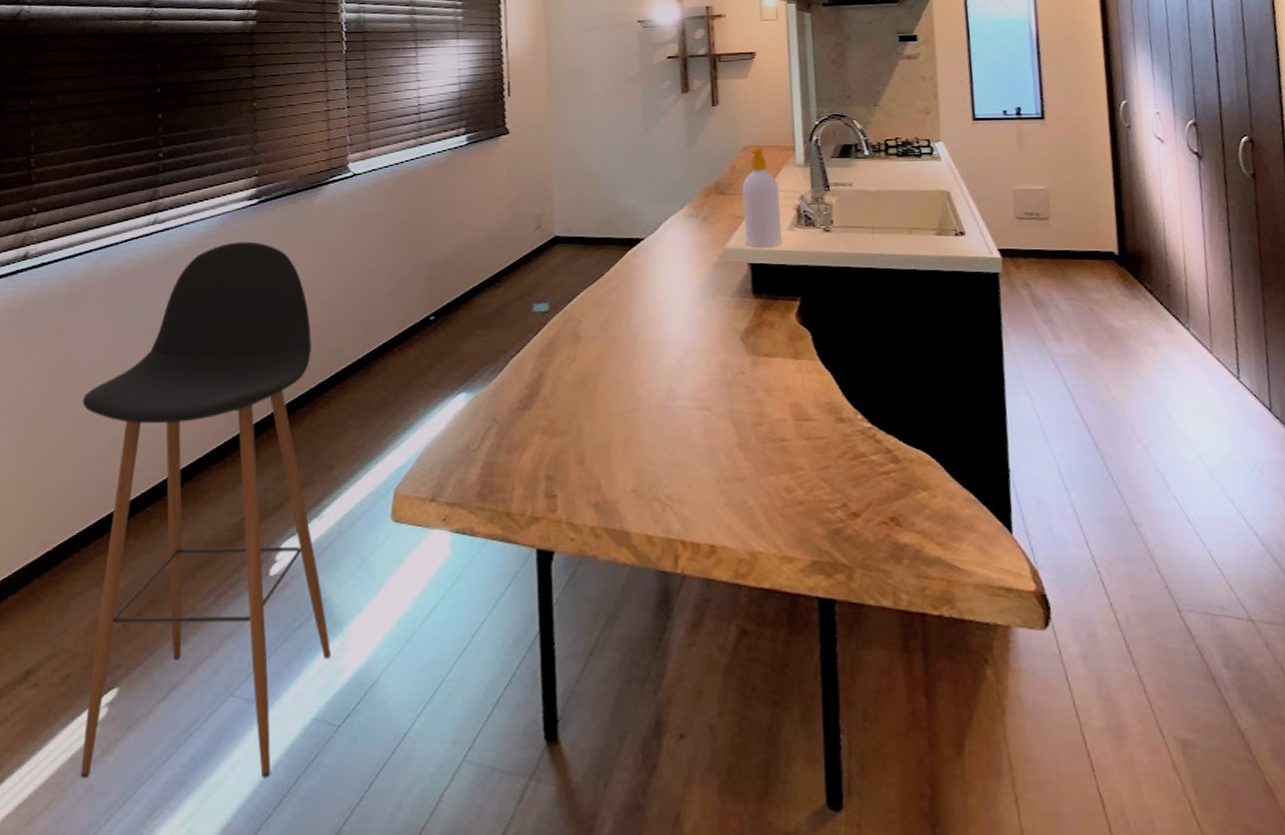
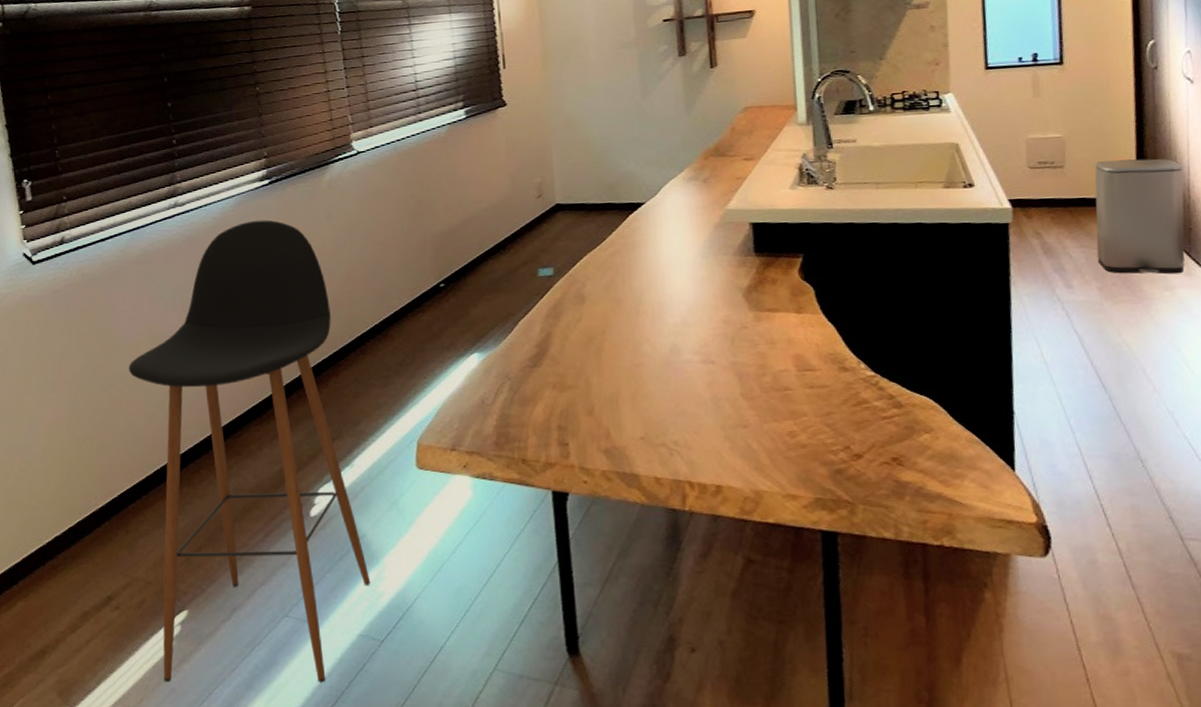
soap bottle: present [742,147,782,248] -> none [742,107,784,208]
pedal bin: none [1077,213,1166,330] -> present [1095,158,1185,274]

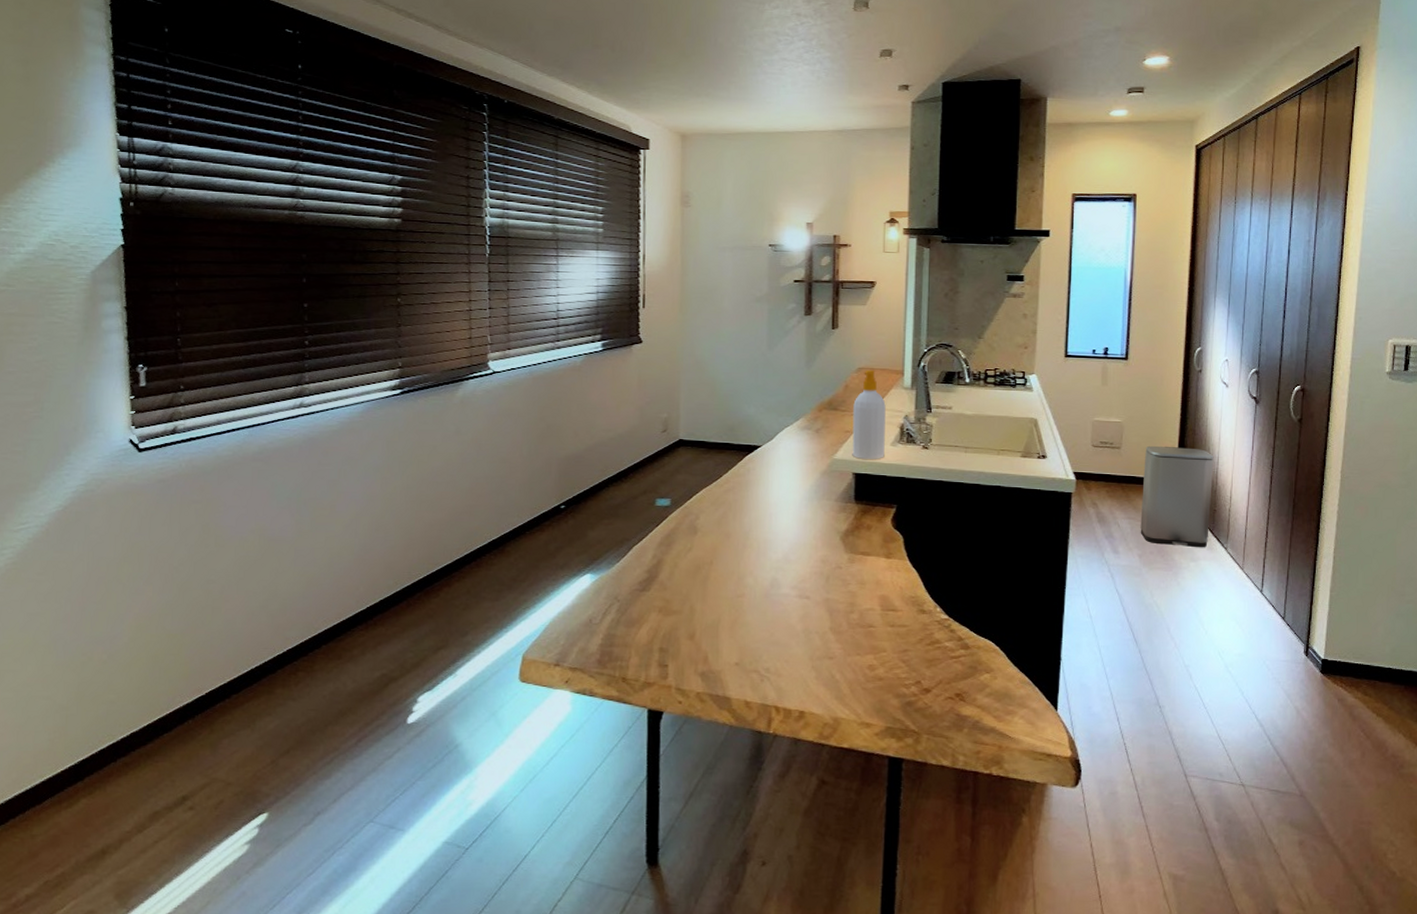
bar stool: present [128,220,371,683] -> none [231,428,462,889]
soap bottle: none [742,107,784,208] -> present [852,369,886,460]

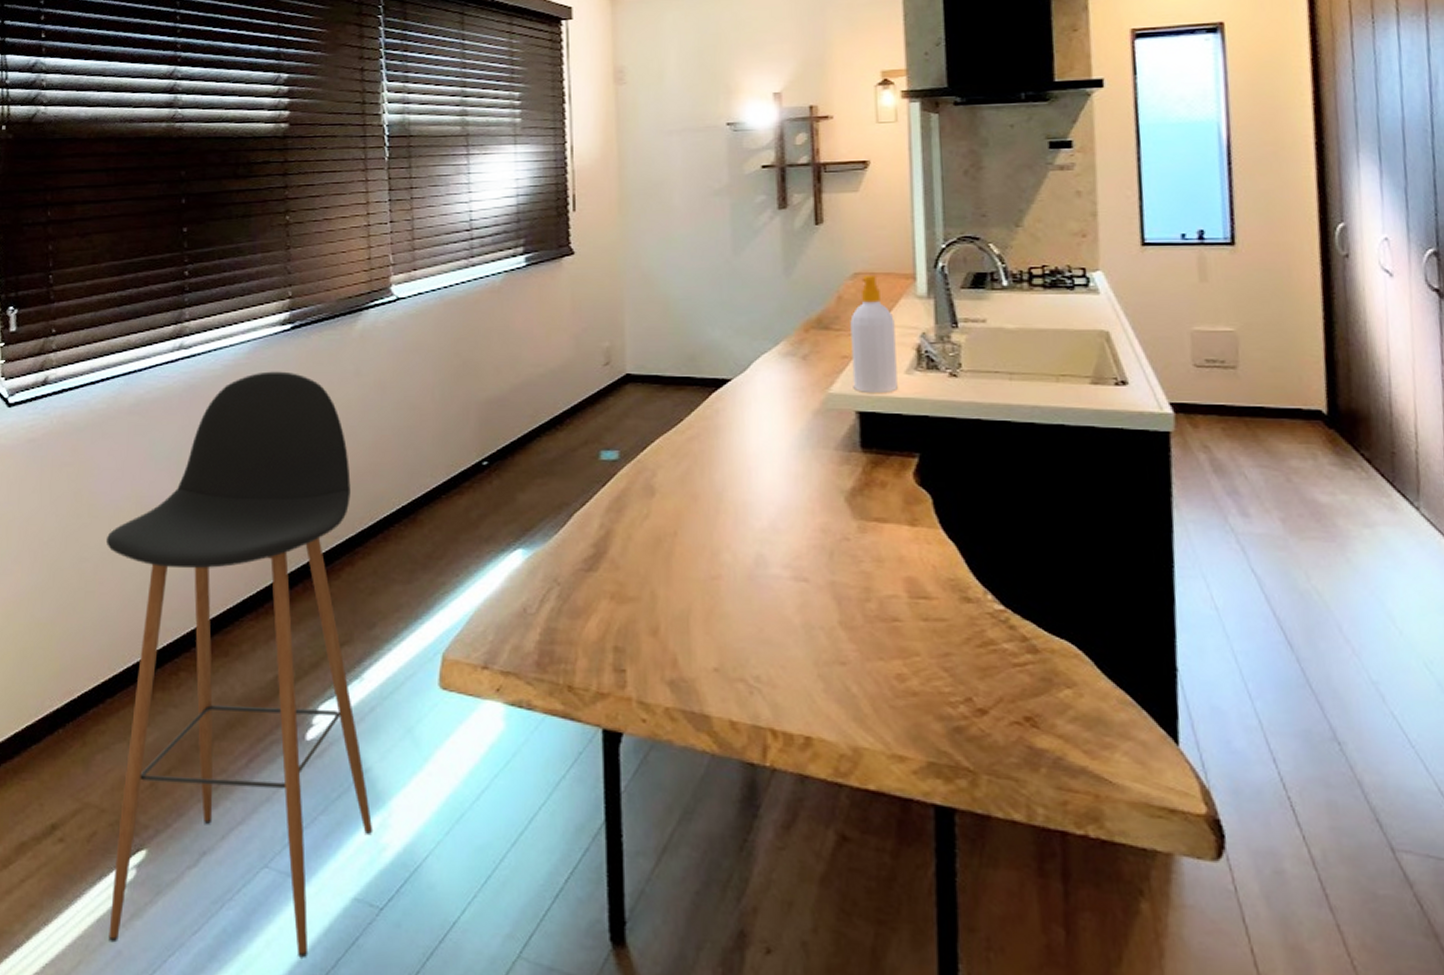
bar stool: none [231,428,462,889] -> present [105,371,373,958]
pedal bin: present [1140,445,1214,548] -> none [1274,362,1388,508]

